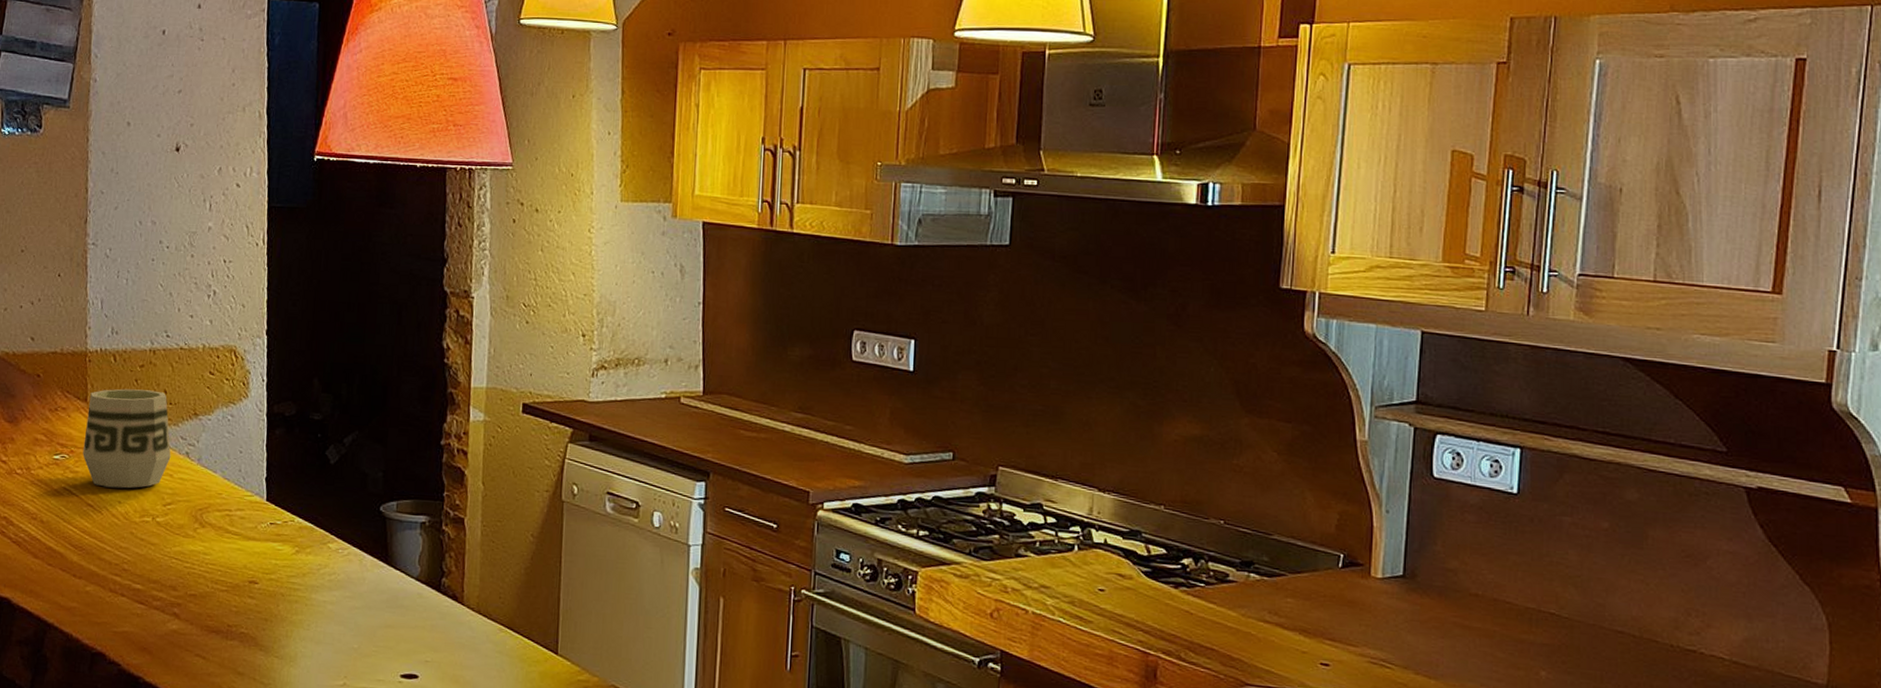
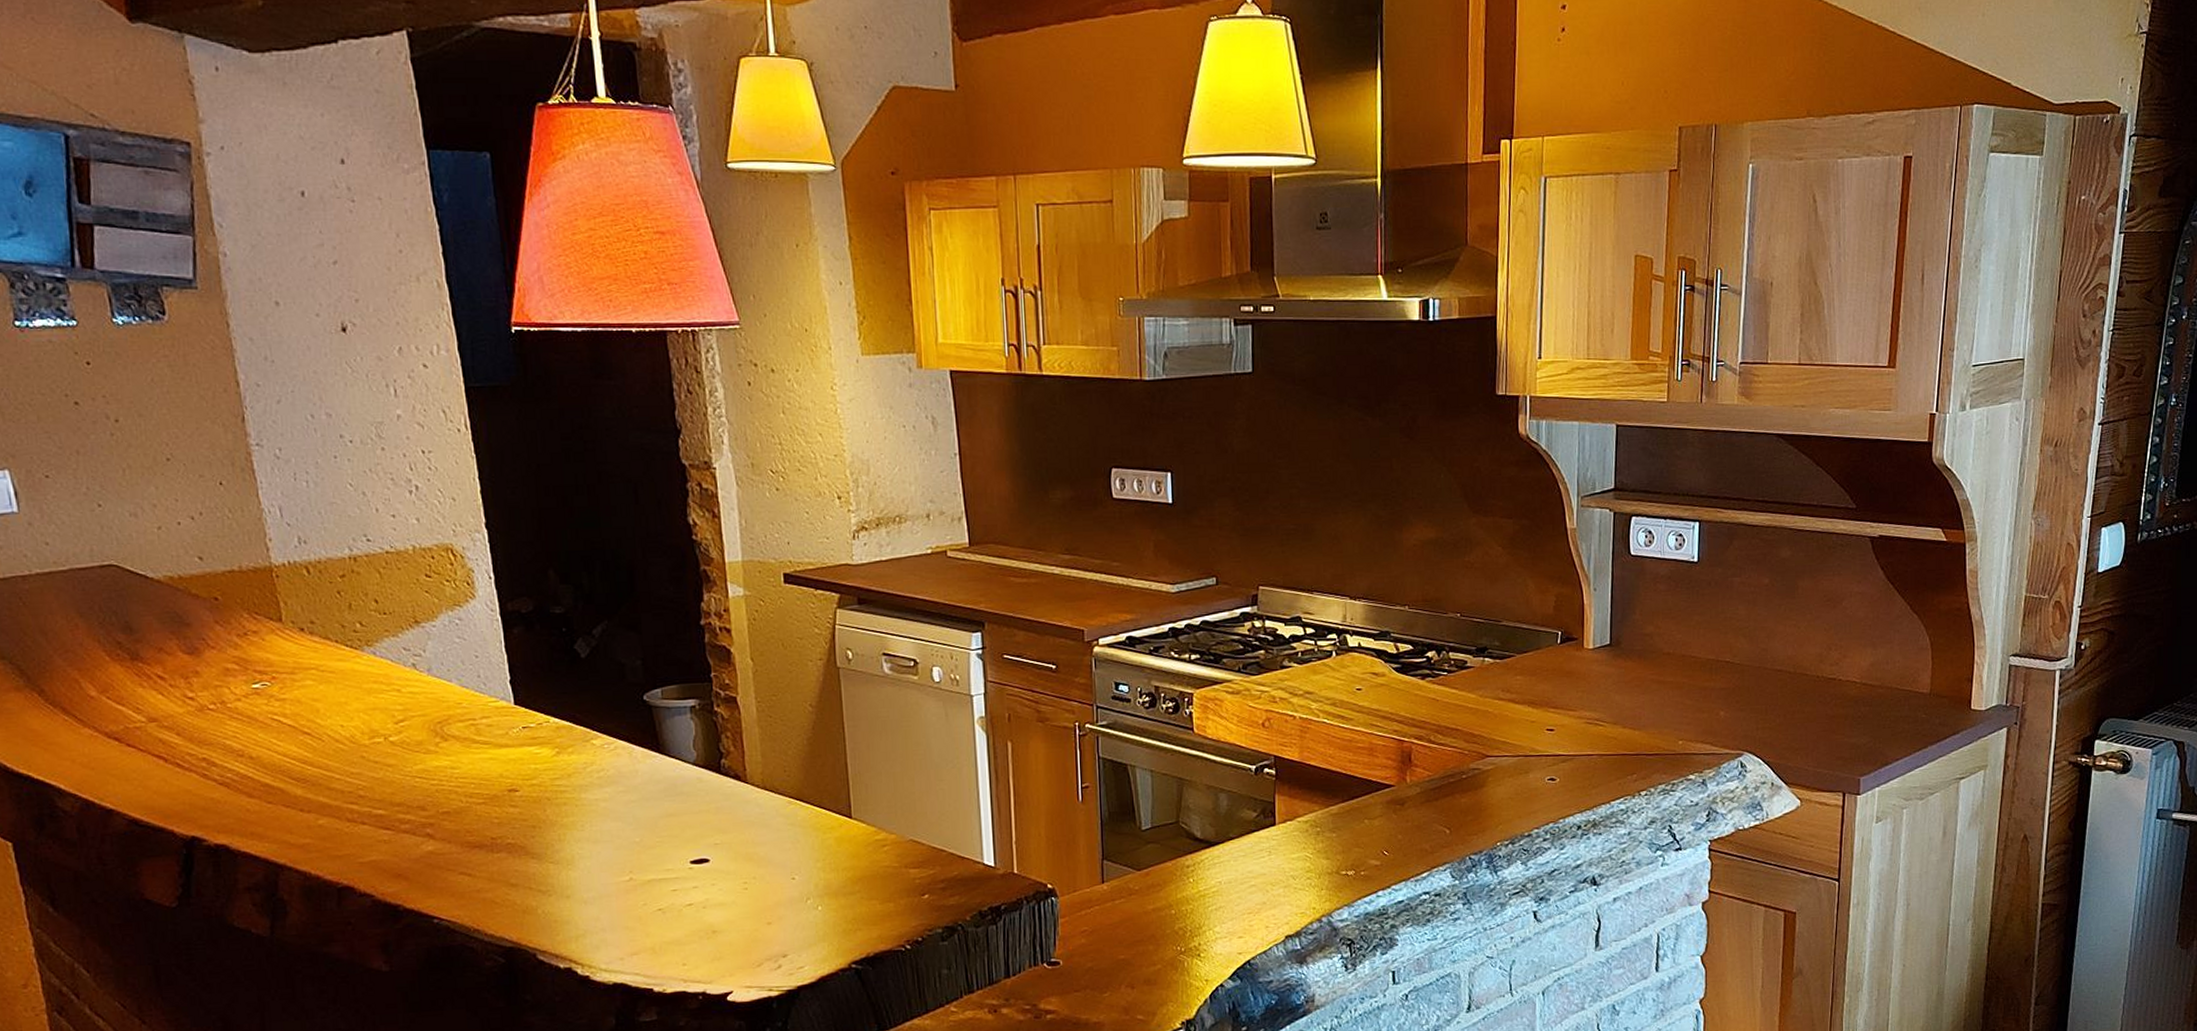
cup: present [83,388,171,489] -> none [284,601,395,712]

